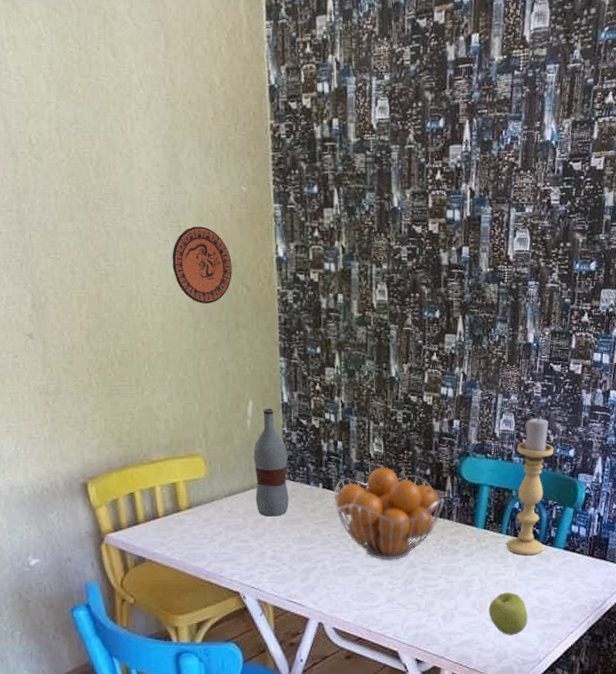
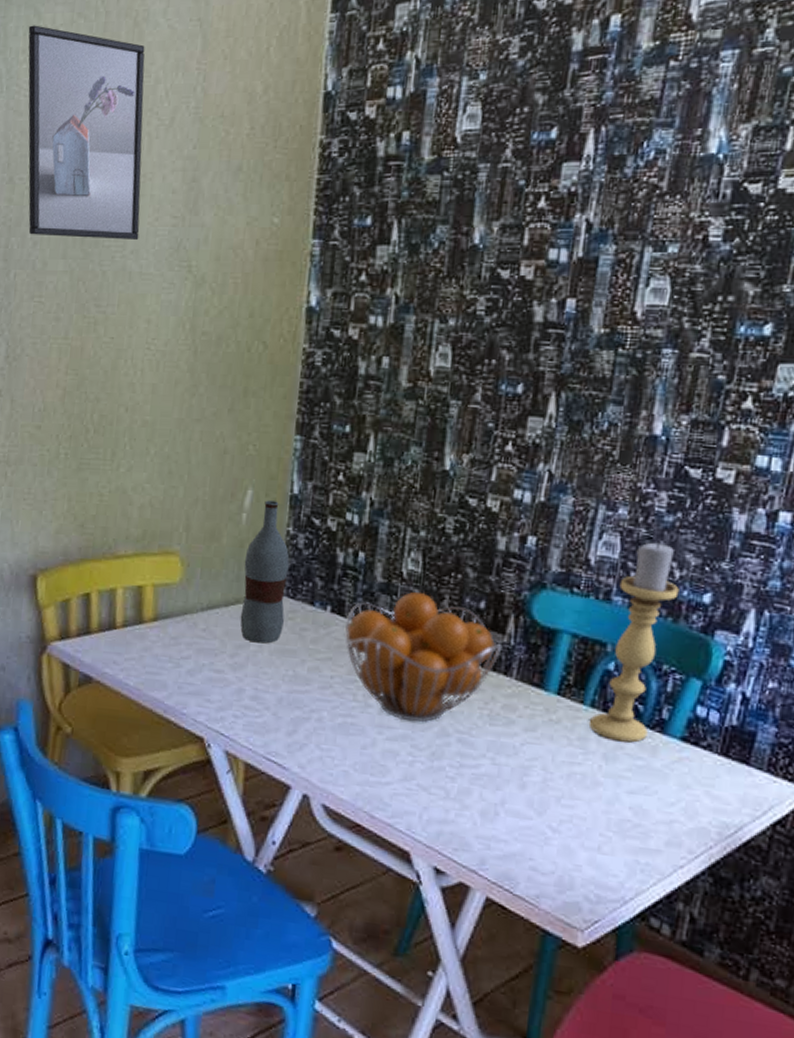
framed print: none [9,17,134,205] -> present [28,25,145,240]
decorative plate: present [172,226,232,304] -> none [174,266,249,363]
apple: present [488,592,528,635] -> none [551,791,613,856]

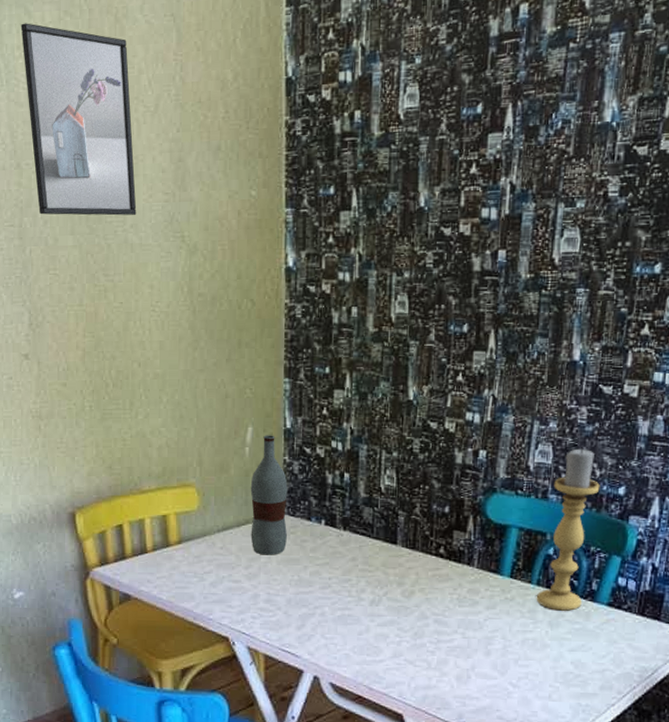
fruit basket: present [344,592,503,723] -> none [337,503,465,610]

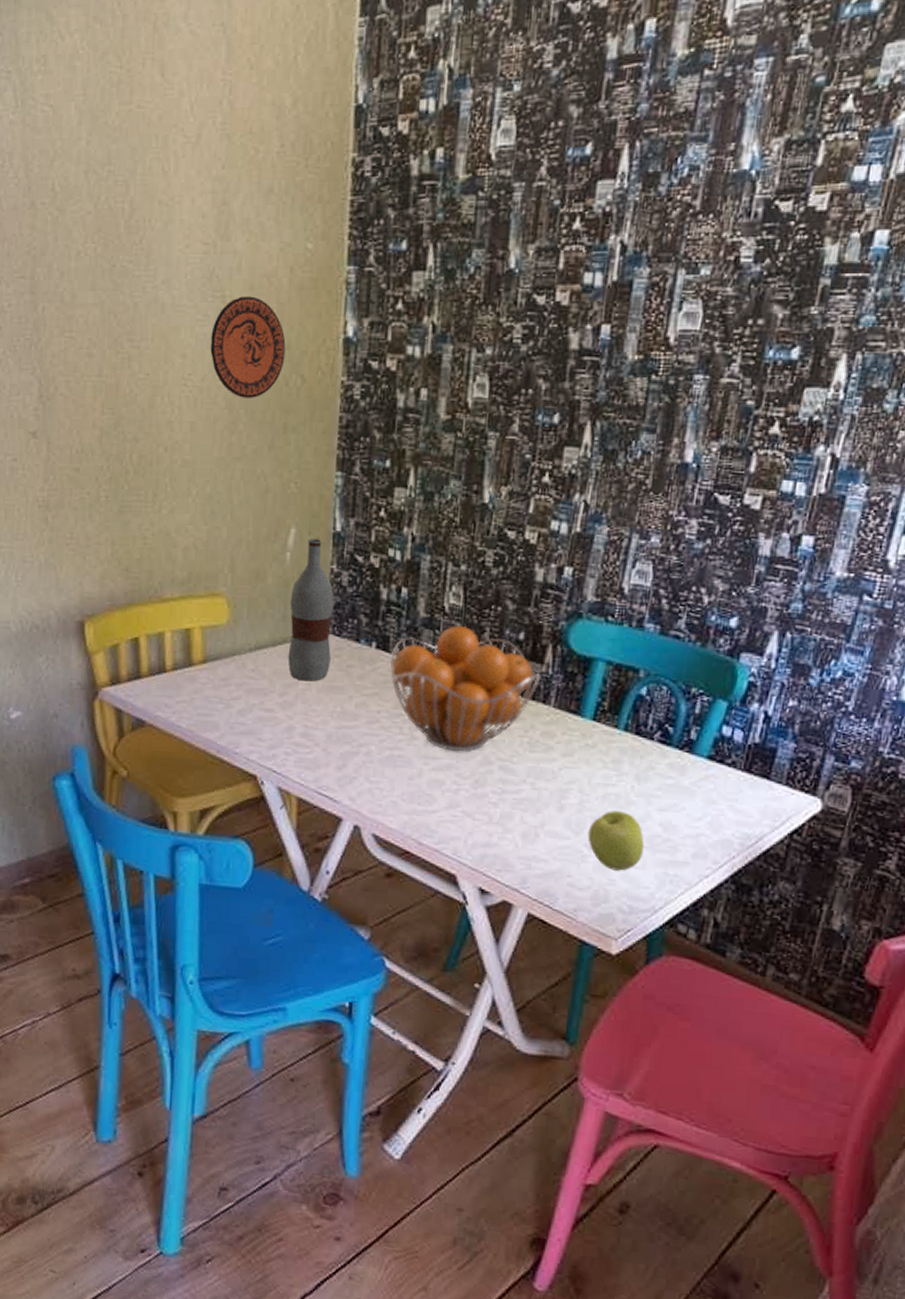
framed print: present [20,23,137,216] -> none [41,30,170,269]
decorative plate: none [173,236,237,320] -> present [210,296,286,398]
fruit basket: none [337,503,465,610] -> present [389,626,541,753]
apple: none [511,653,560,704] -> present [587,810,645,871]
candle holder: present [536,447,600,611] -> none [622,568,708,763]

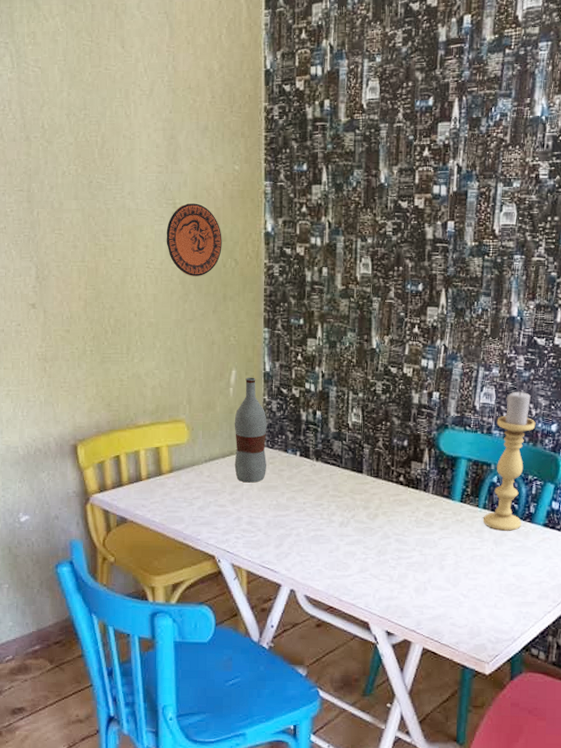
fruit basket: present [389,626,541,753] -> none [310,438,421,530]
apple: present [587,810,645,871] -> none [462,568,504,612]
candle holder: none [622,568,708,763] -> present [483,390,536,531]

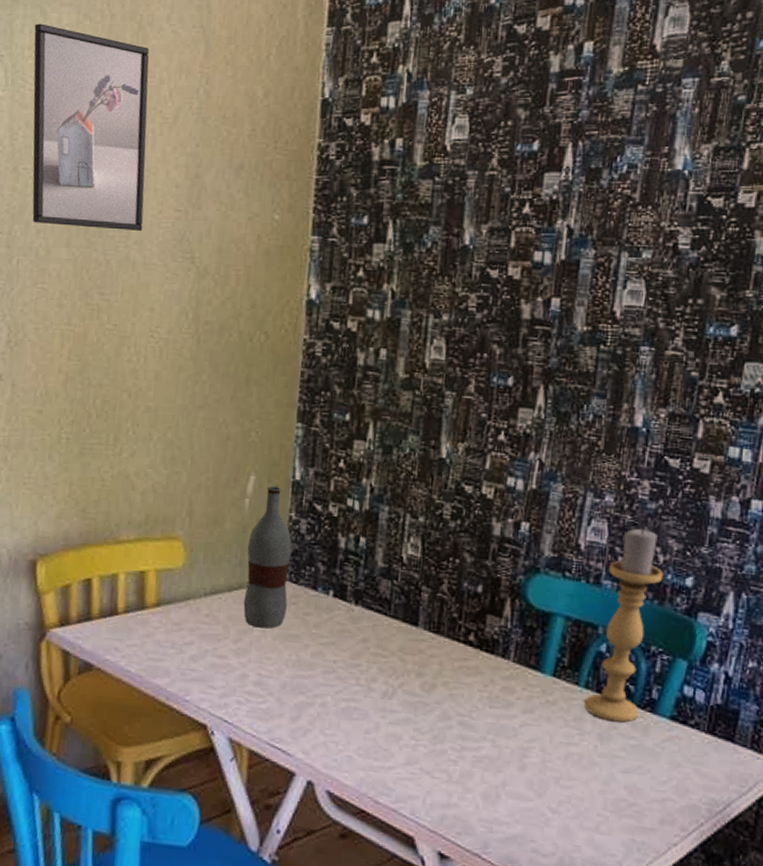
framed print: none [30,14,134,184] -> present [32,23,149,231]
decorative plate: present [166,203,222,276] -> none [177,258,251,351]

